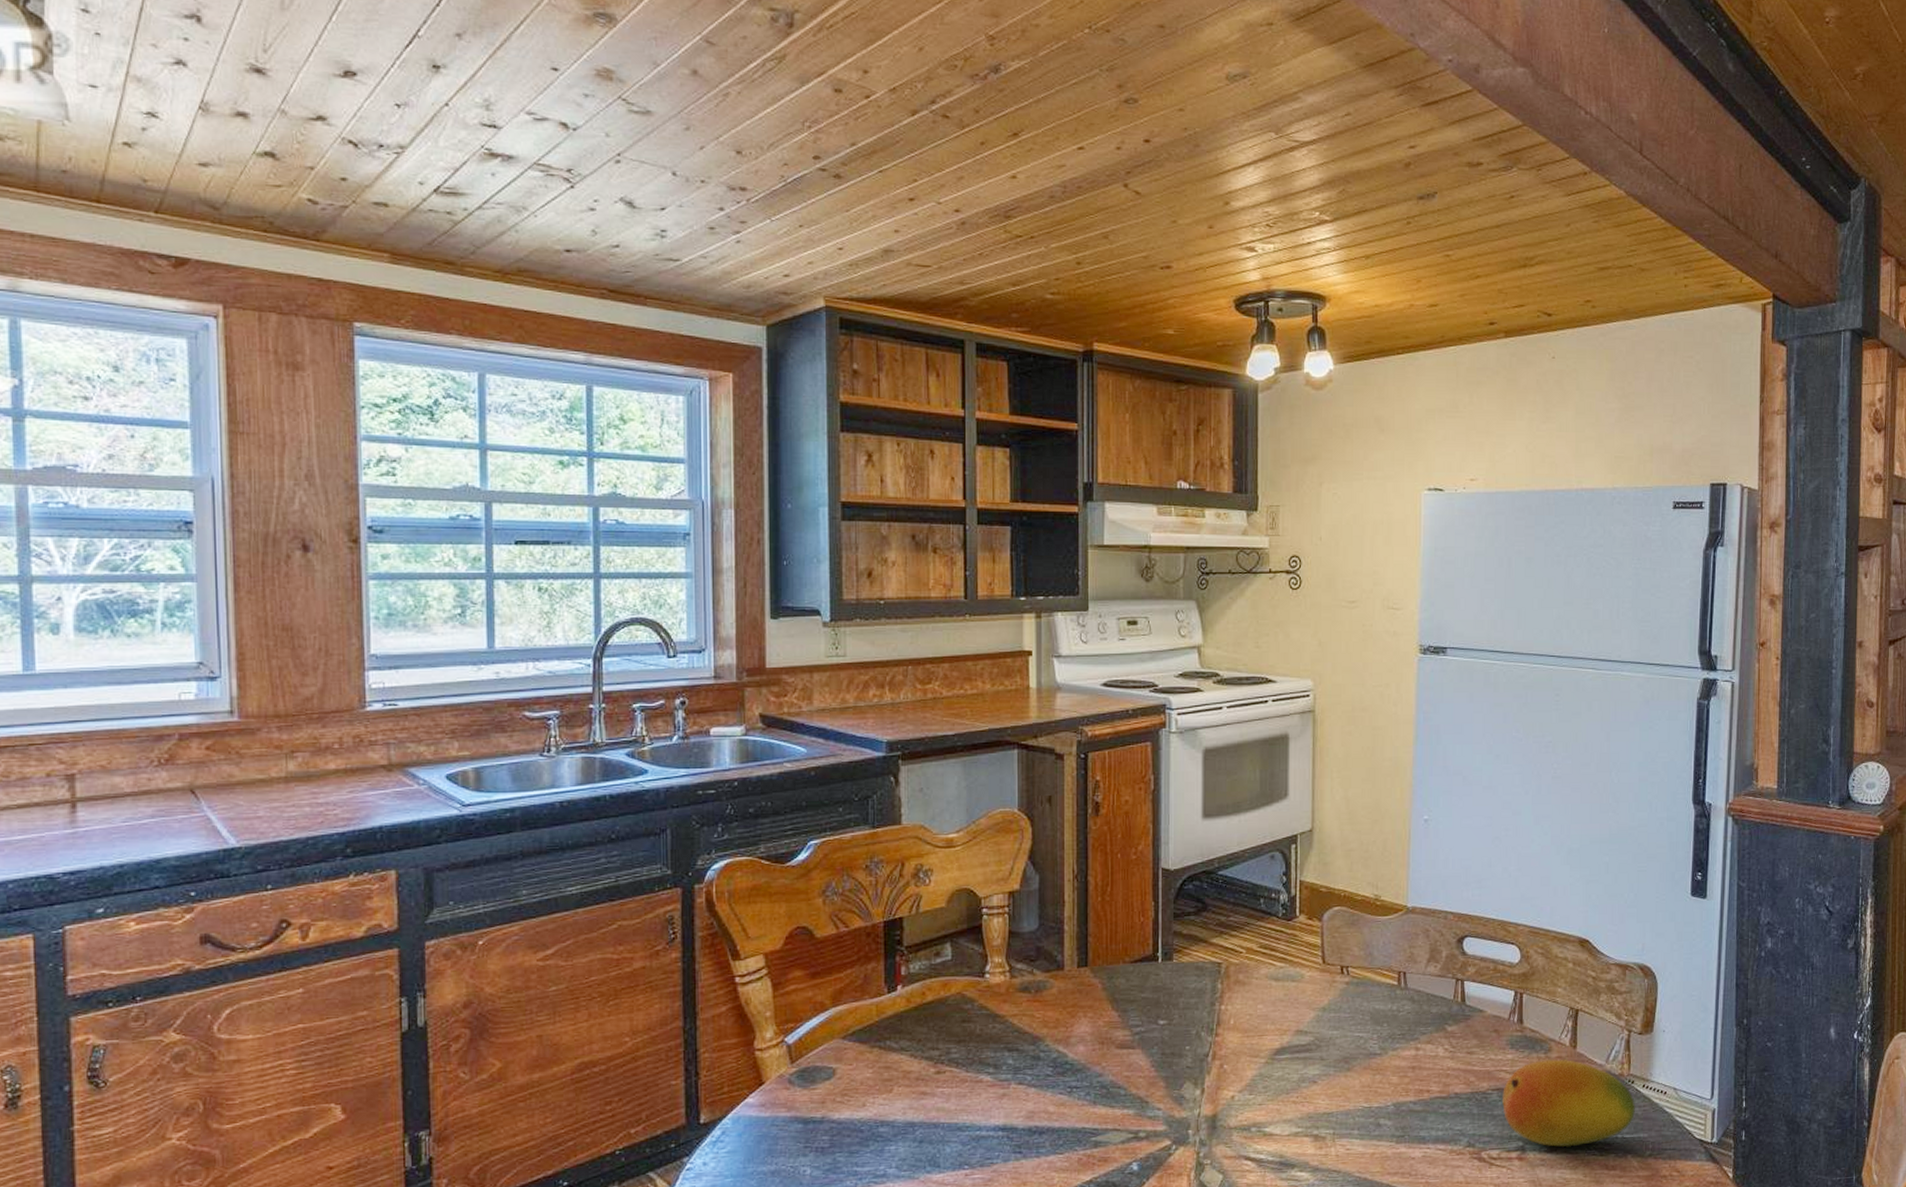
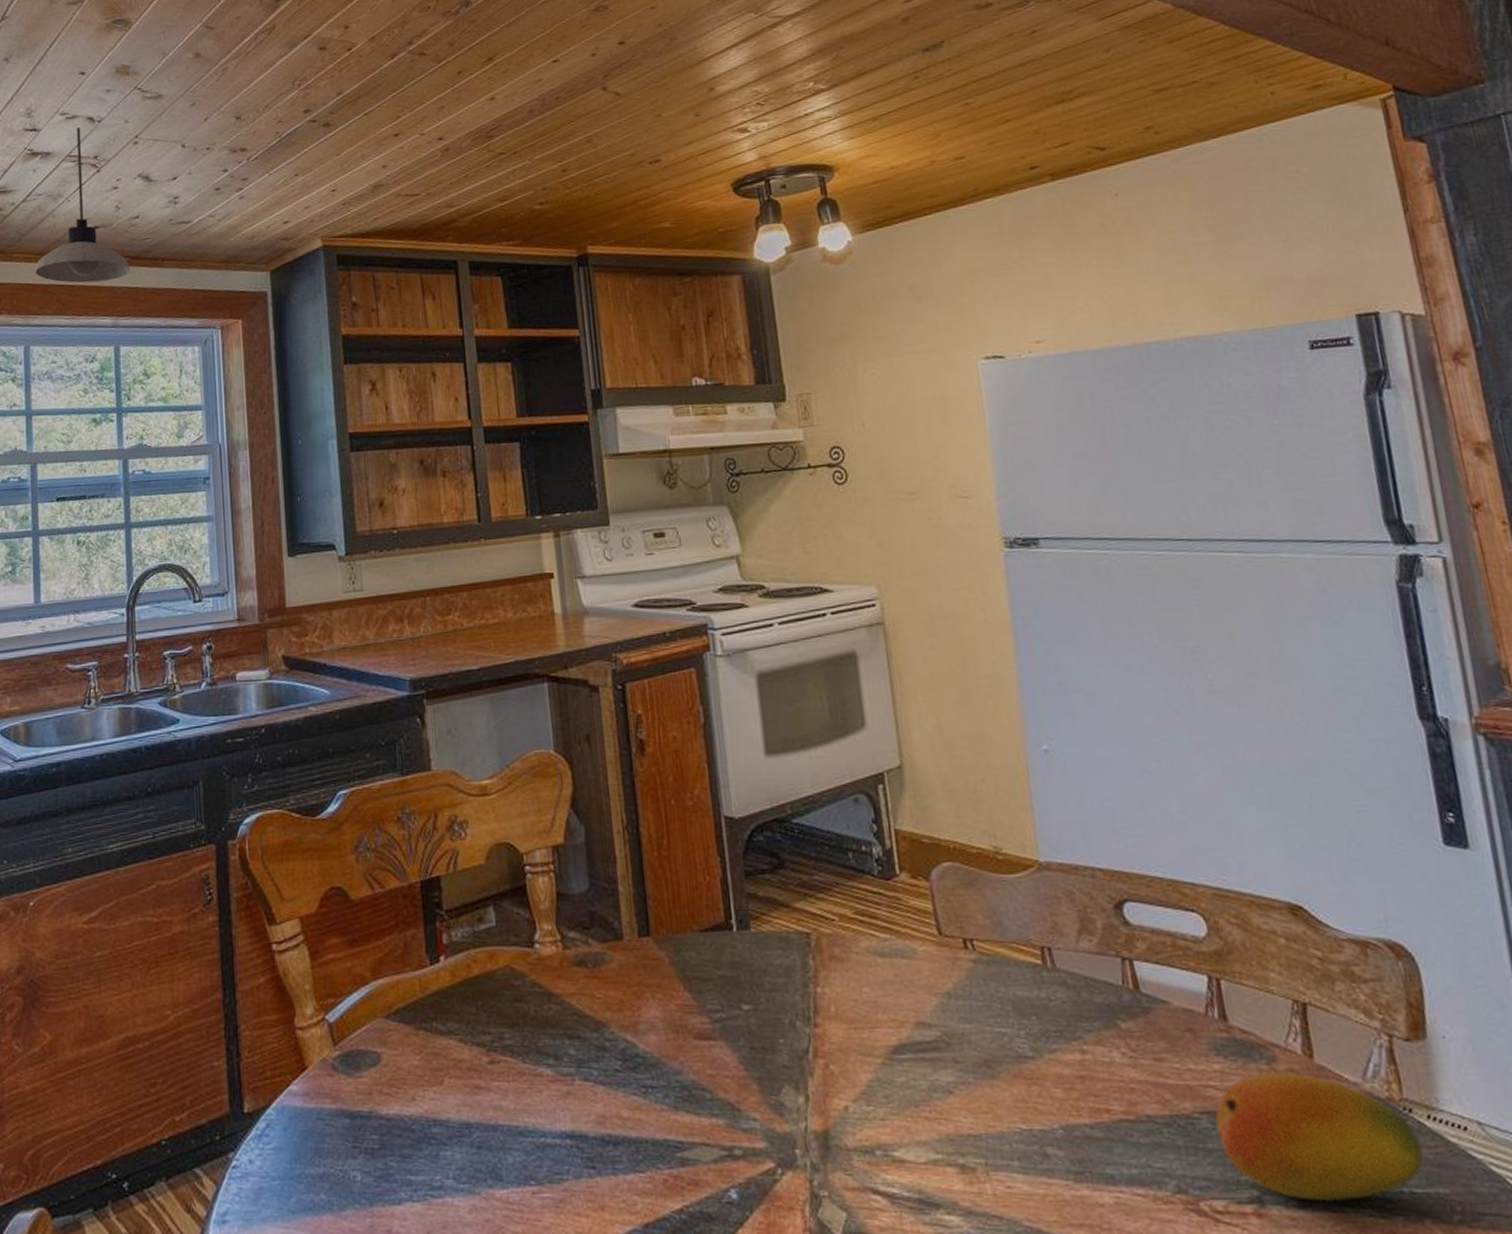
pendant light: none [492,132,607,312] -> present [35,127,130,283]

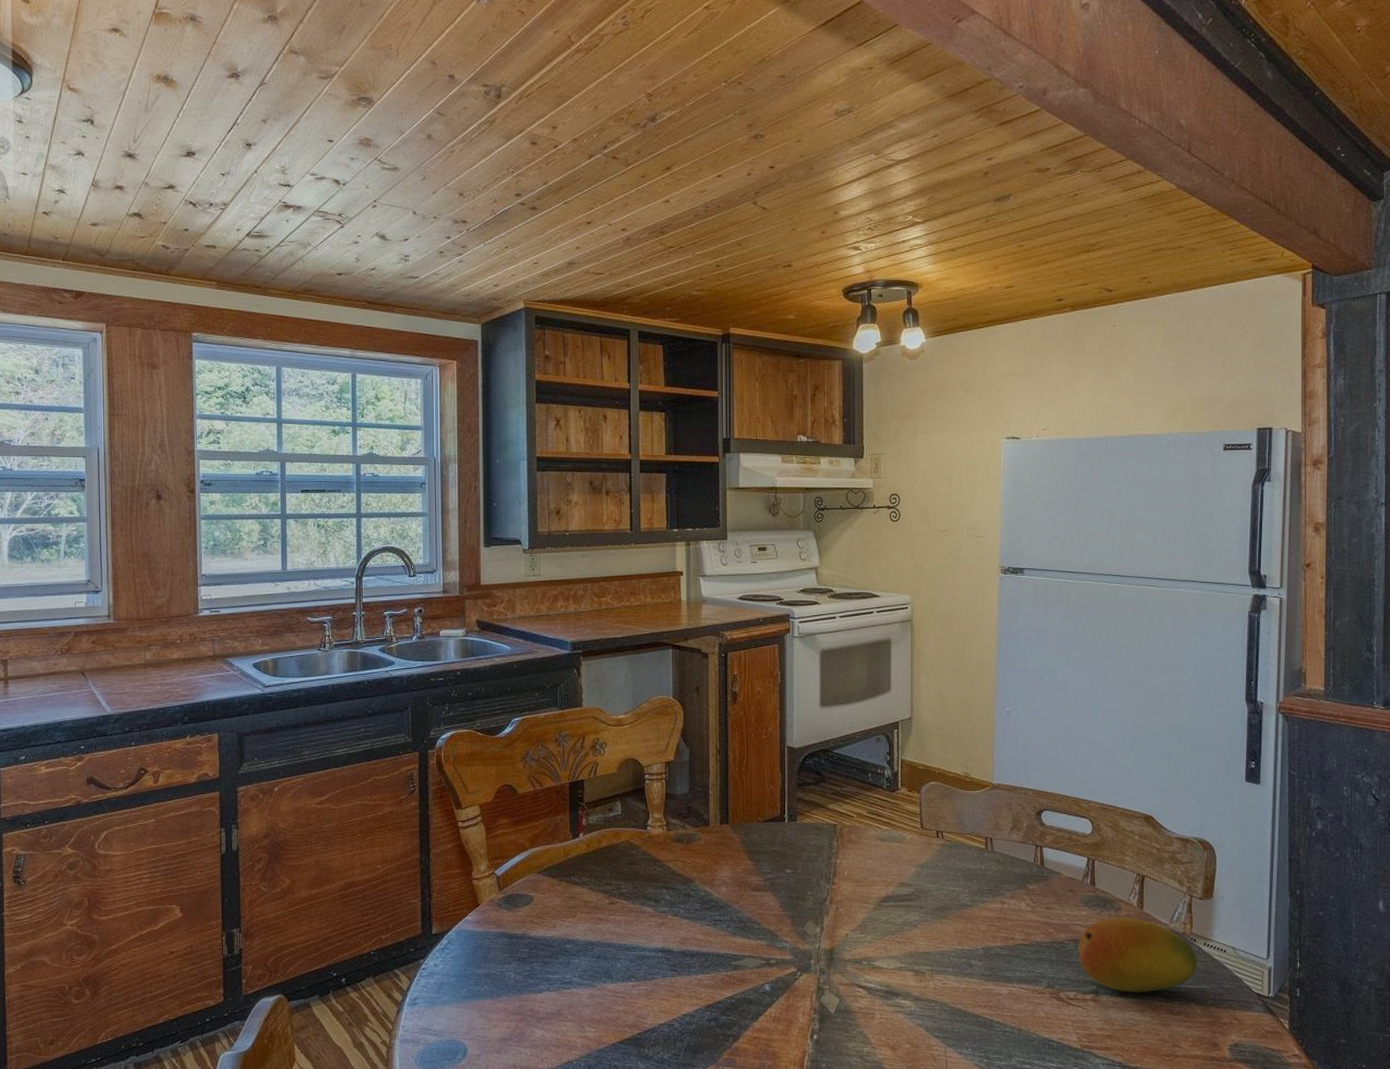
pendant light: present [35,127,130,283] -> none [287,188,367,319]

